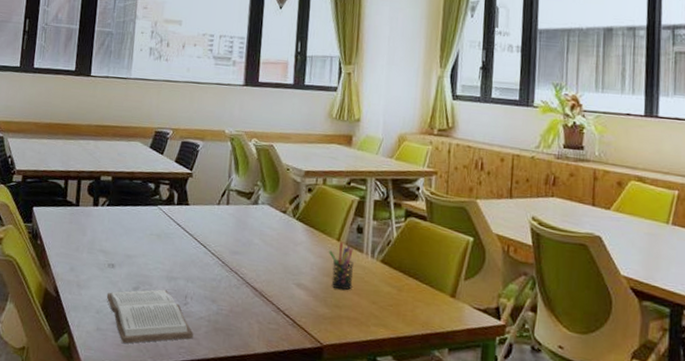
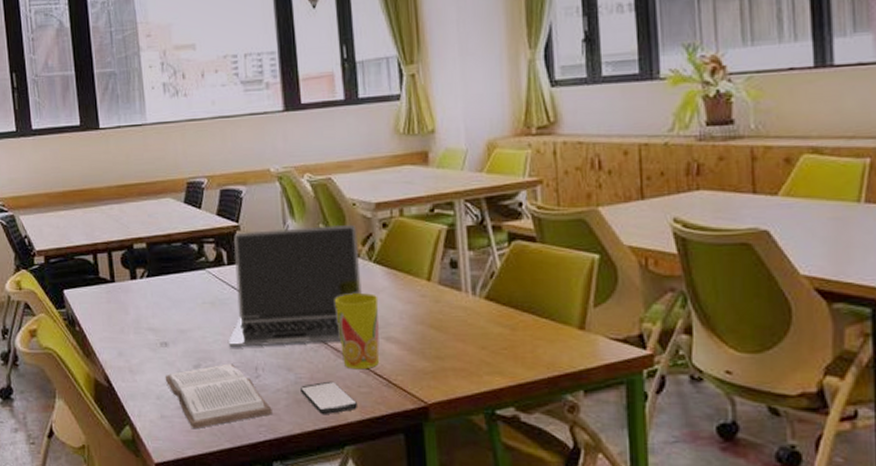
laptop: none [166,179,287,282] -> present [229,224,363,347]
smartphone: none [219,315,265,345] -> present [299,381,357,415]
cup: none [259,243,296,309] -> present [334,293,380,370]
pen holder: present [328,241,354,291] -> none [418,281,454,338]

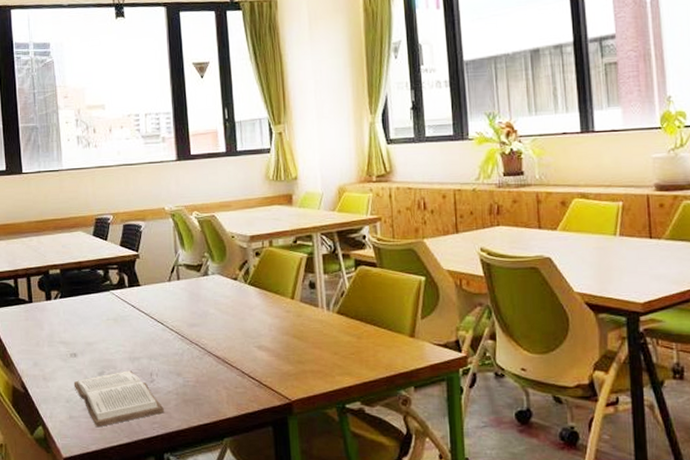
laptop: present [229,224,363,347] -> none [128,253,240,356]
smartphone: present [299,381,357,415] -> none [187,383,234,412]
cup: present [334,293,380,370] -> none [216,310,253,373]

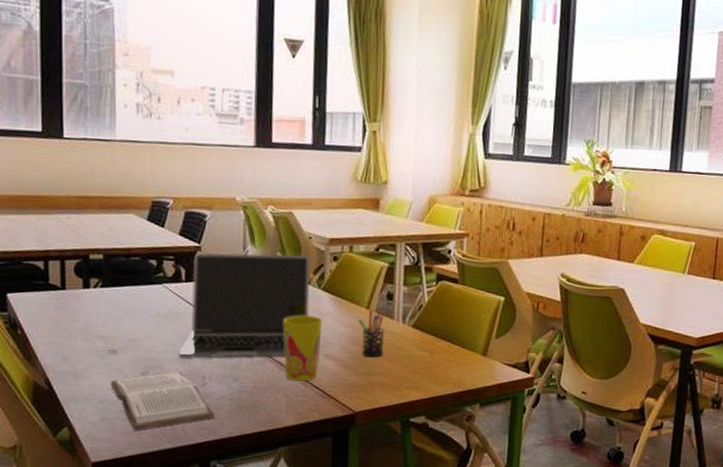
laptop: none [128,253,240,356] -> present [179,253,310,358]
cup: none [216,310,253,373] -> present [283,315,323,382]
pen holder: none [284,299,313,346] -> present [357,309,384,358]

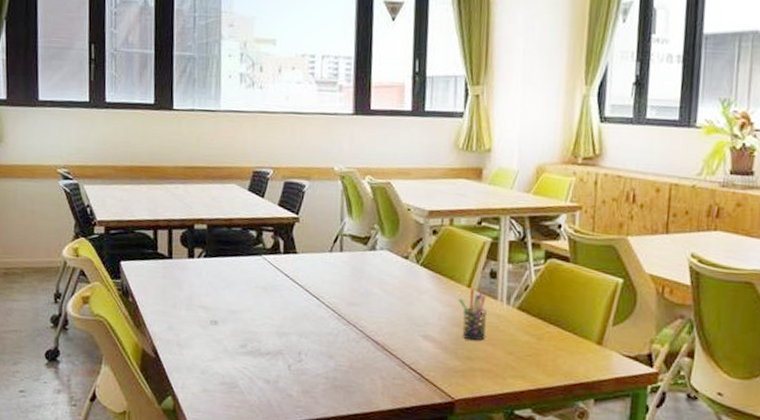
book: present [110,372,215,431] -> none [211,346,310,405]
laptop: present [179,253,310,358] -> none [276,224,409,336]
cup: present [283,315,323,382] -> none [380,292,421,364]

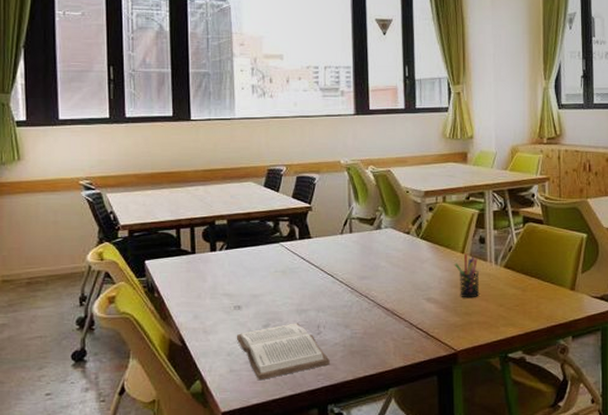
book: none [211,346,310,405] -> present [236,323,330,381]

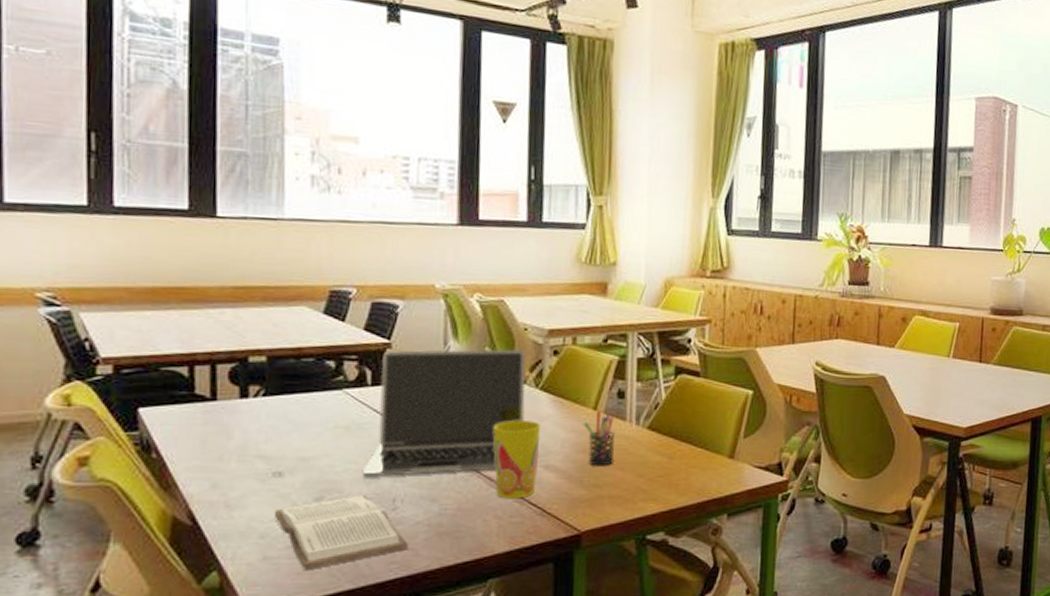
laptop: none [296,207,411,308] -> present [363,348,526,476]
cup: none [387,263,423,325] -> present [493,420,541,499]

